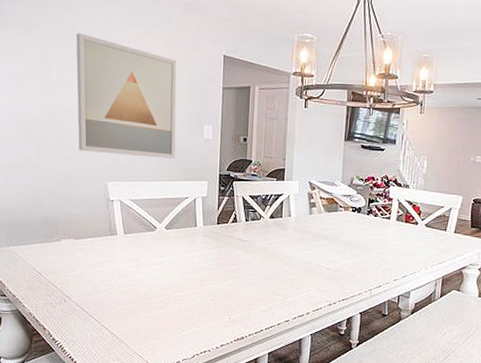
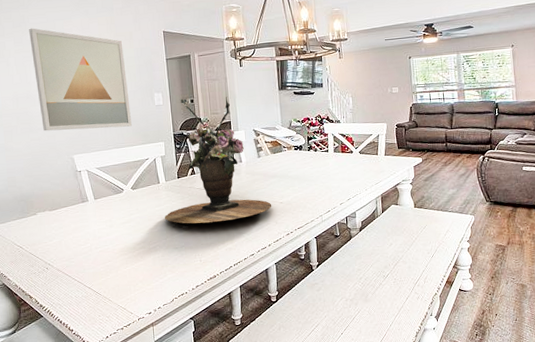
flower arrangement: none [196,135,317,281] -> present [164,96,272,229]

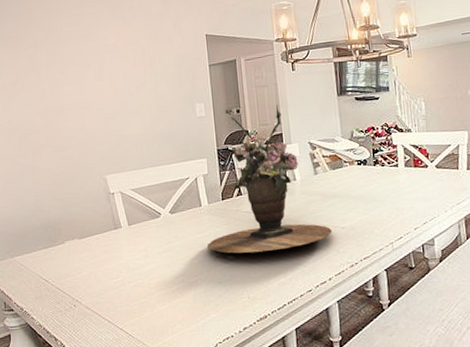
wall art: present [29,28,132,131] -> none [62,37,171,149]

